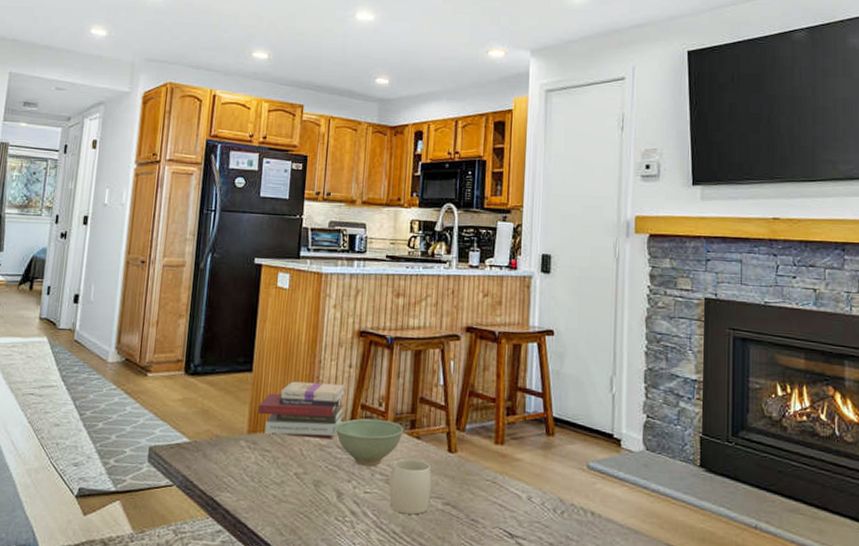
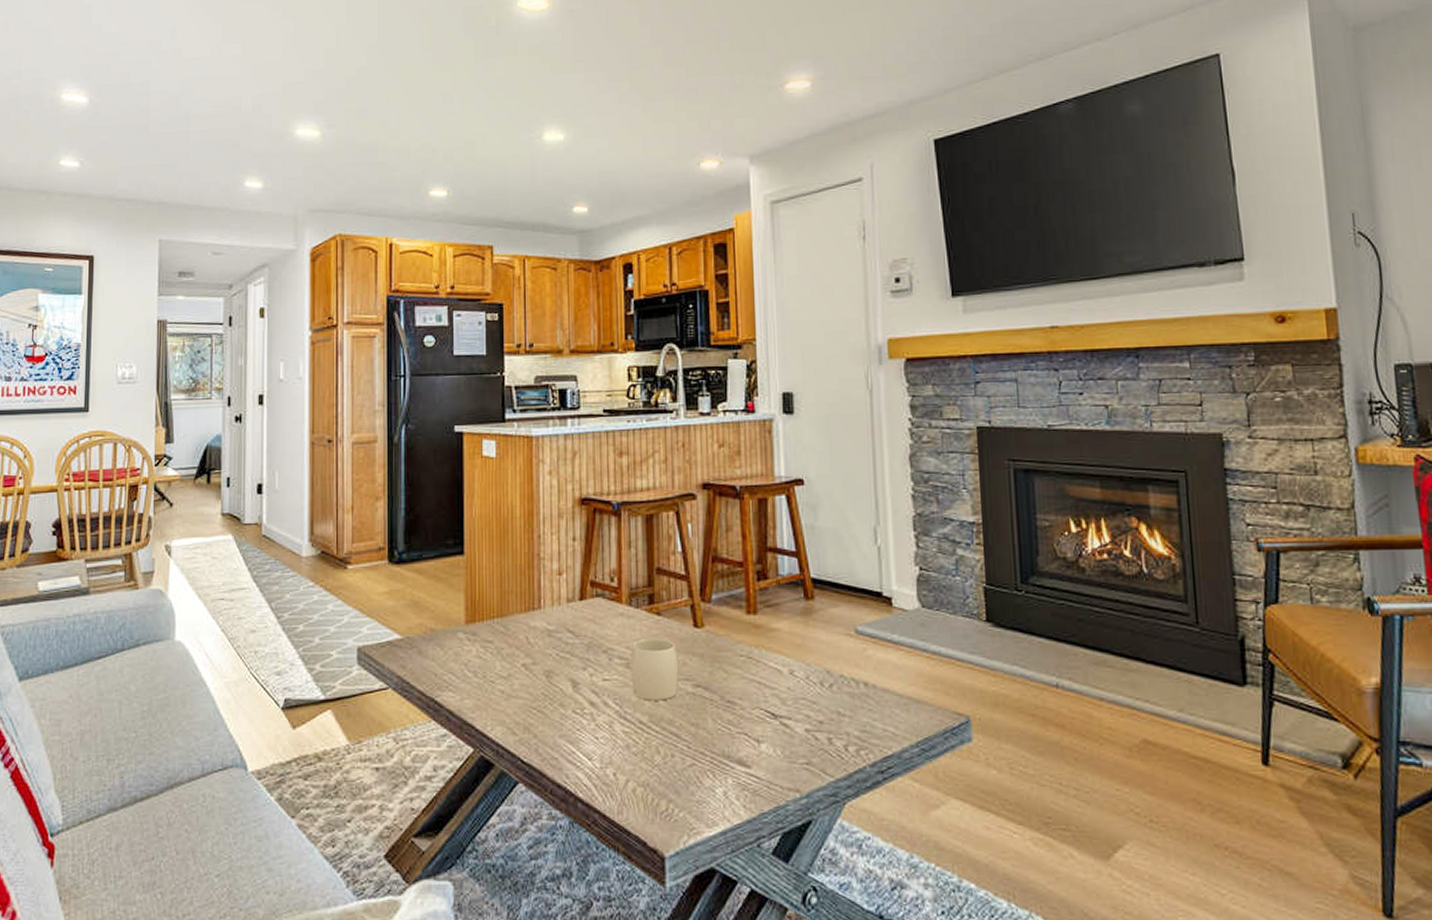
books: present [257,381,345,440] -> none [474,560,571,624]
bowl: present [335,418,404,467] -> none [564,596,641,650]

